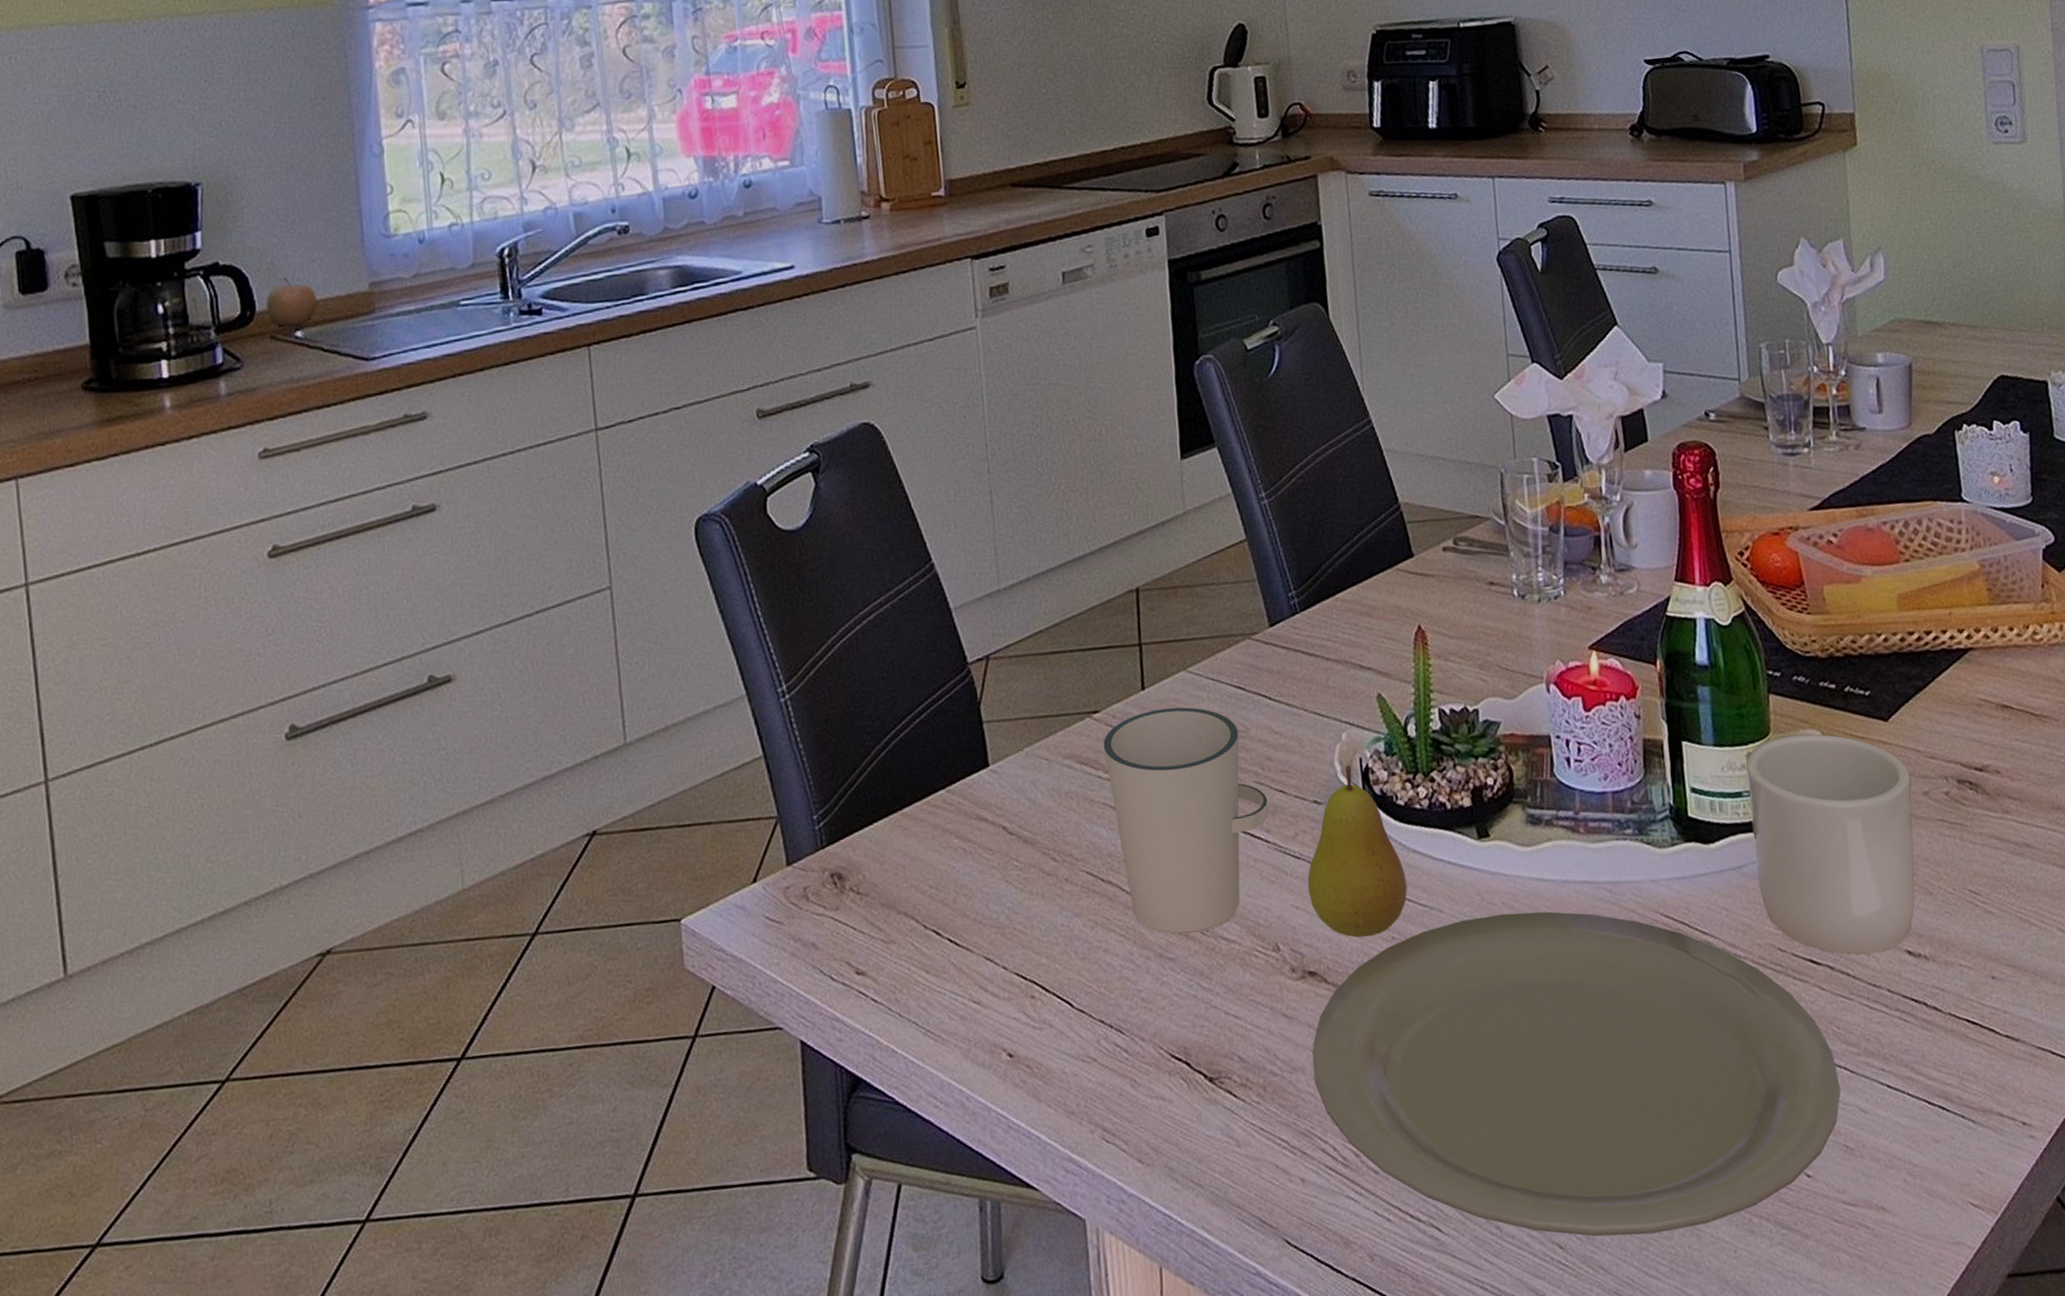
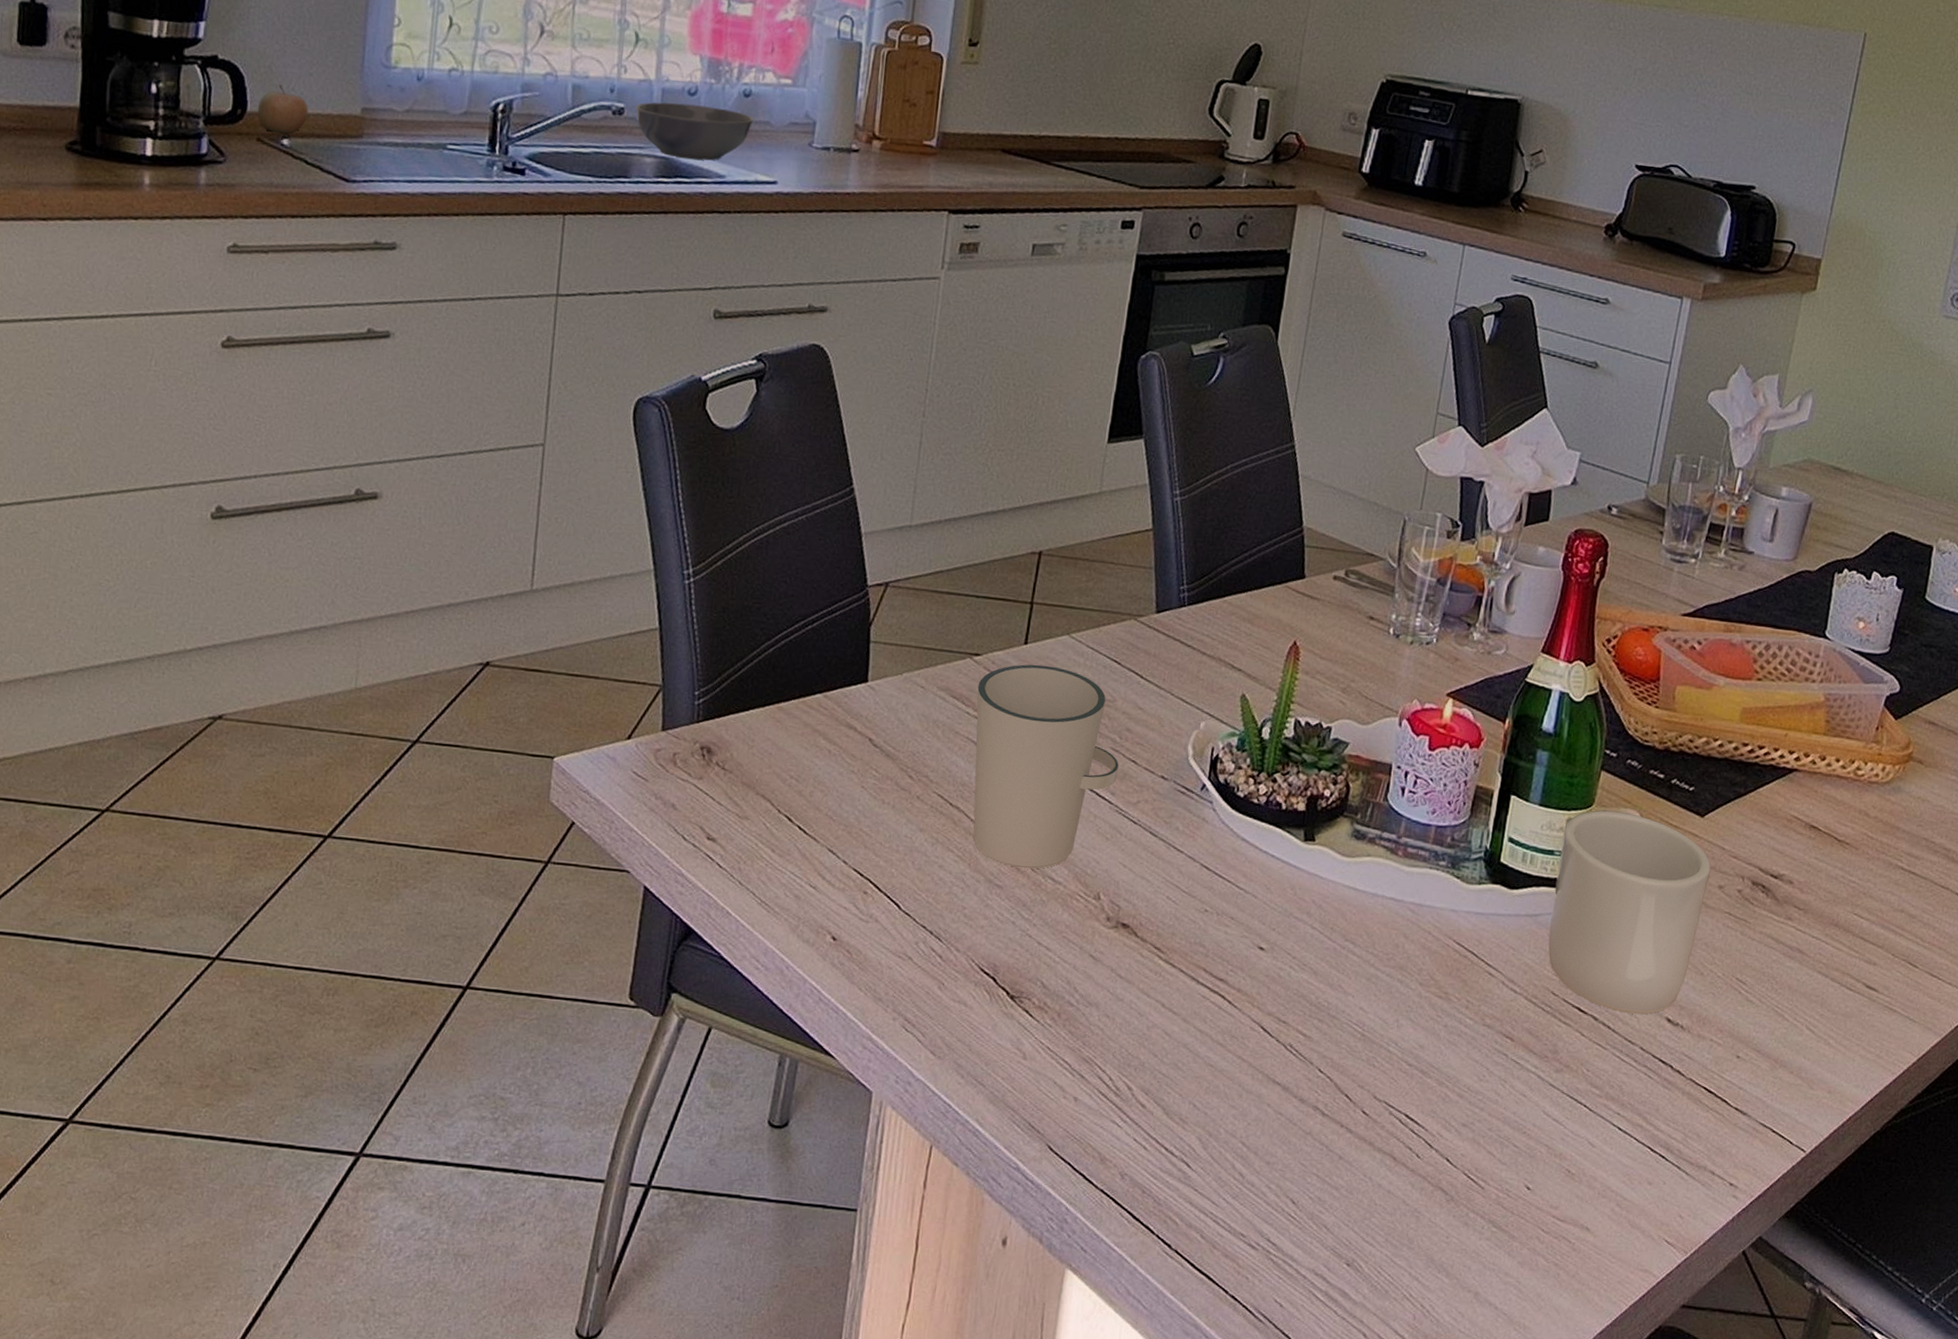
bowl: none [640,204,760,264] -> present [636,102,754,160]
fruit: present [1307,765,1408,938] -> none [1137,751,1230,905]
plate: present [1312,911,1841,1237] -> none [1105,908,1578,1210]

